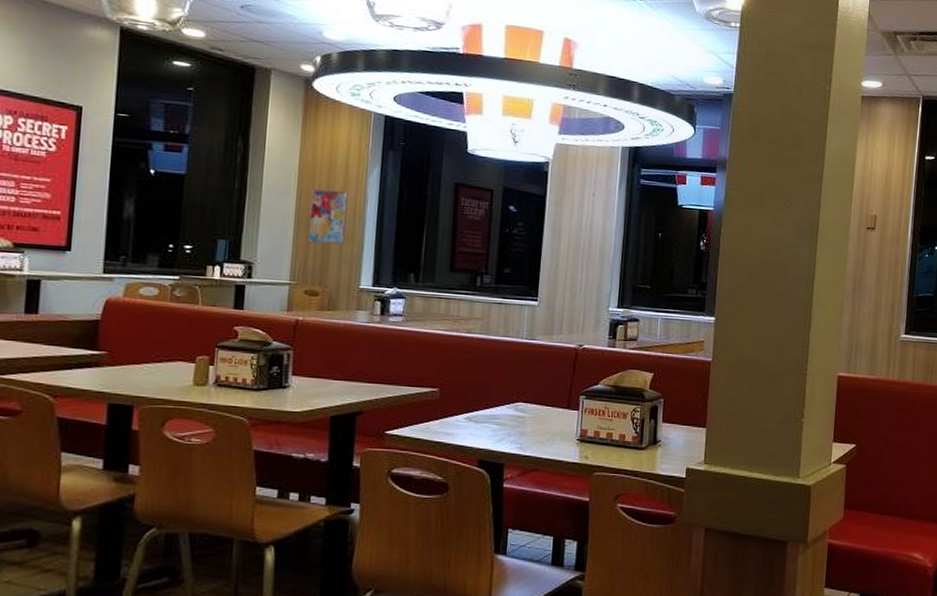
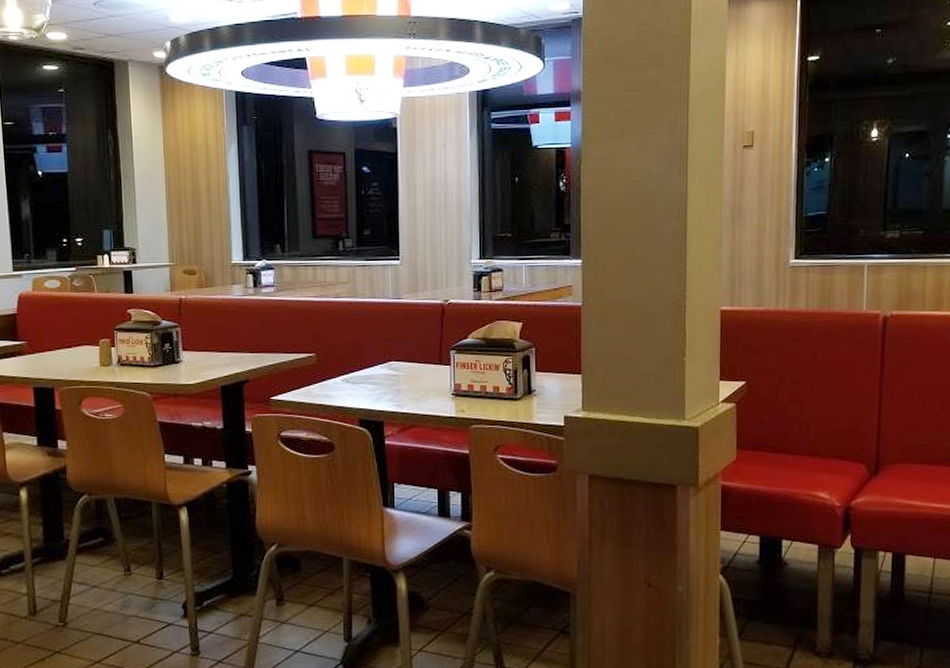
wall art: present [307,189,348,245] -> none [178,170,213,224]

